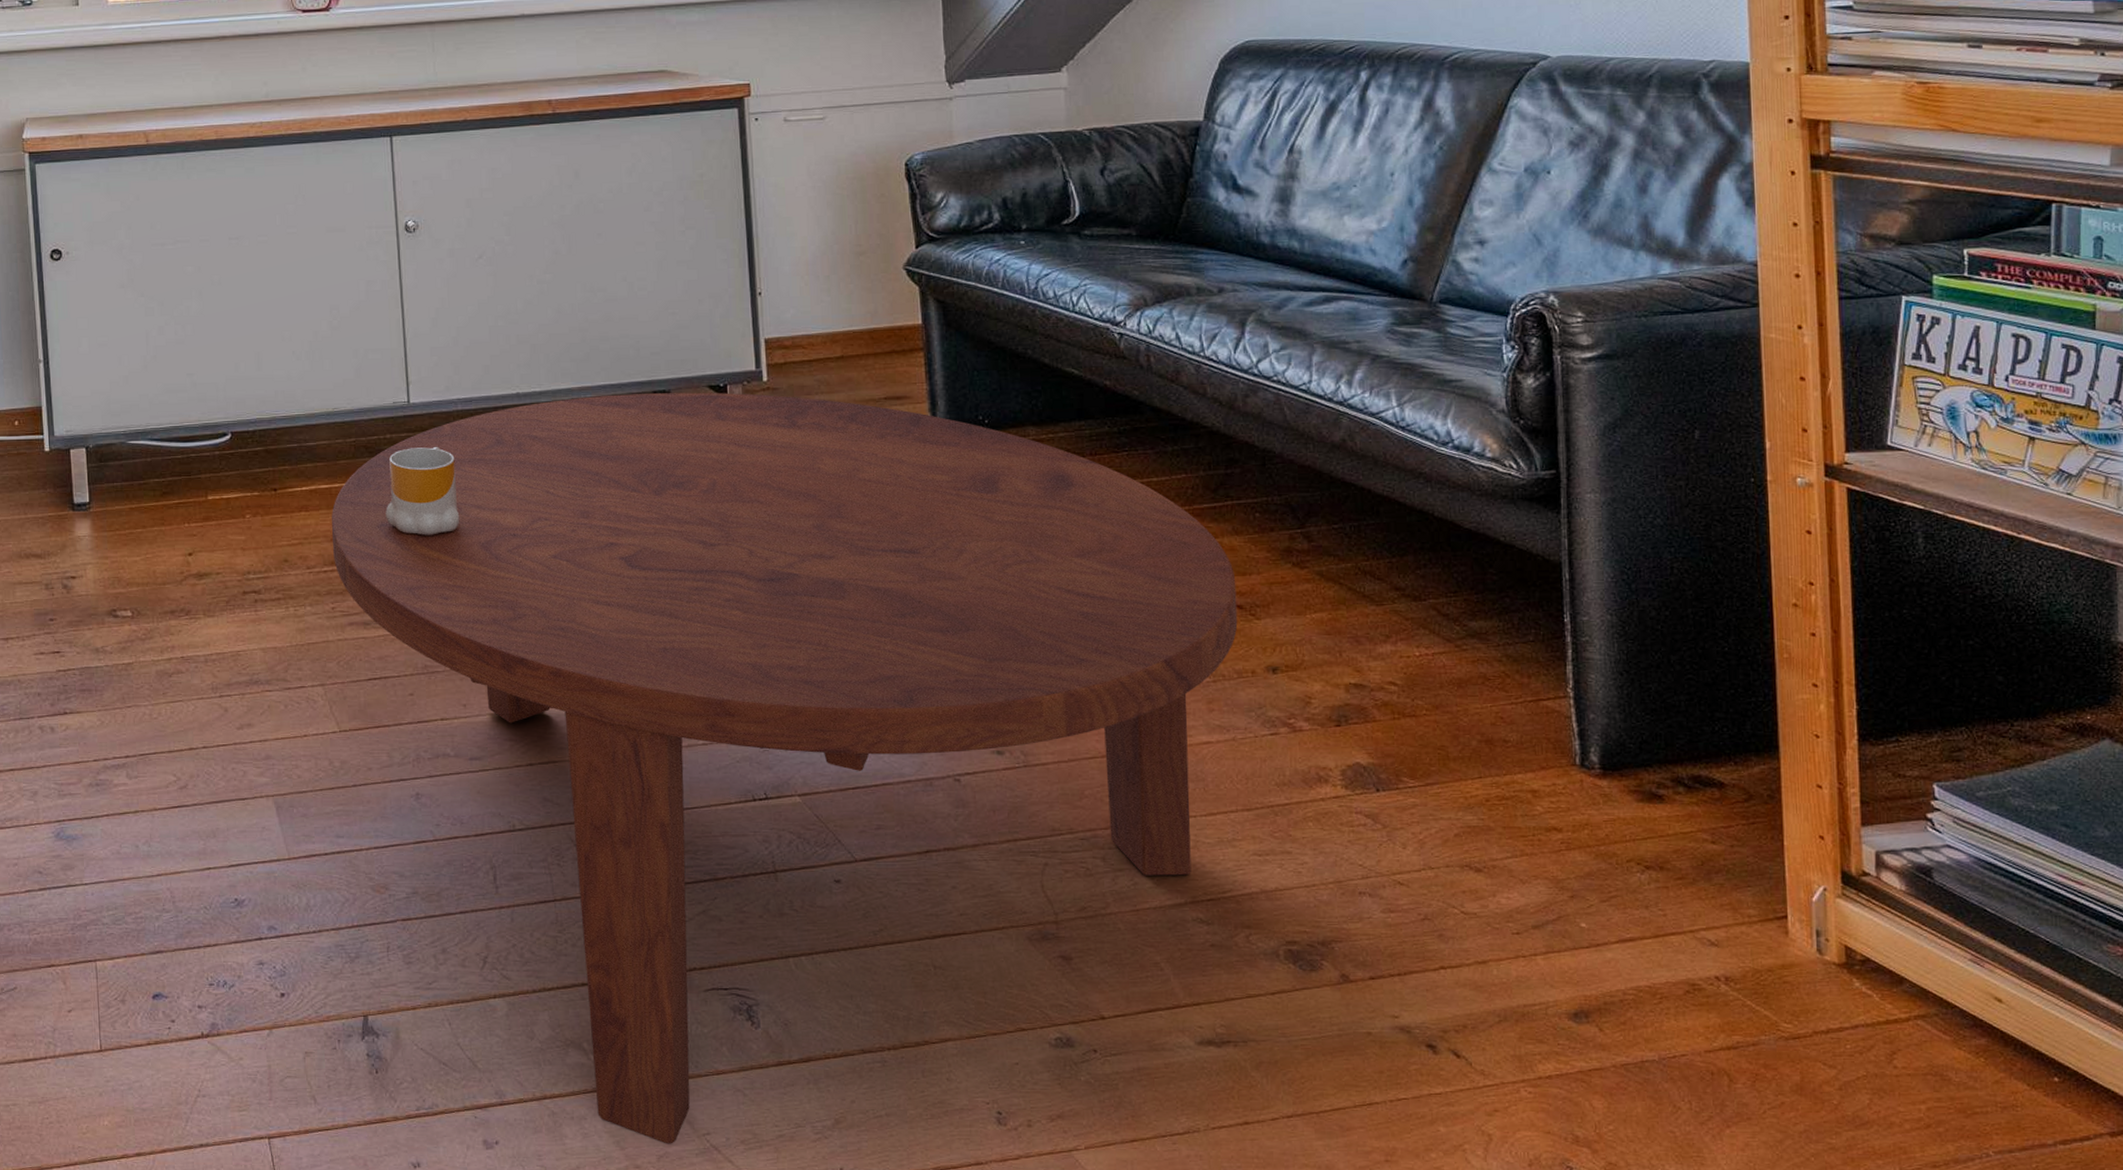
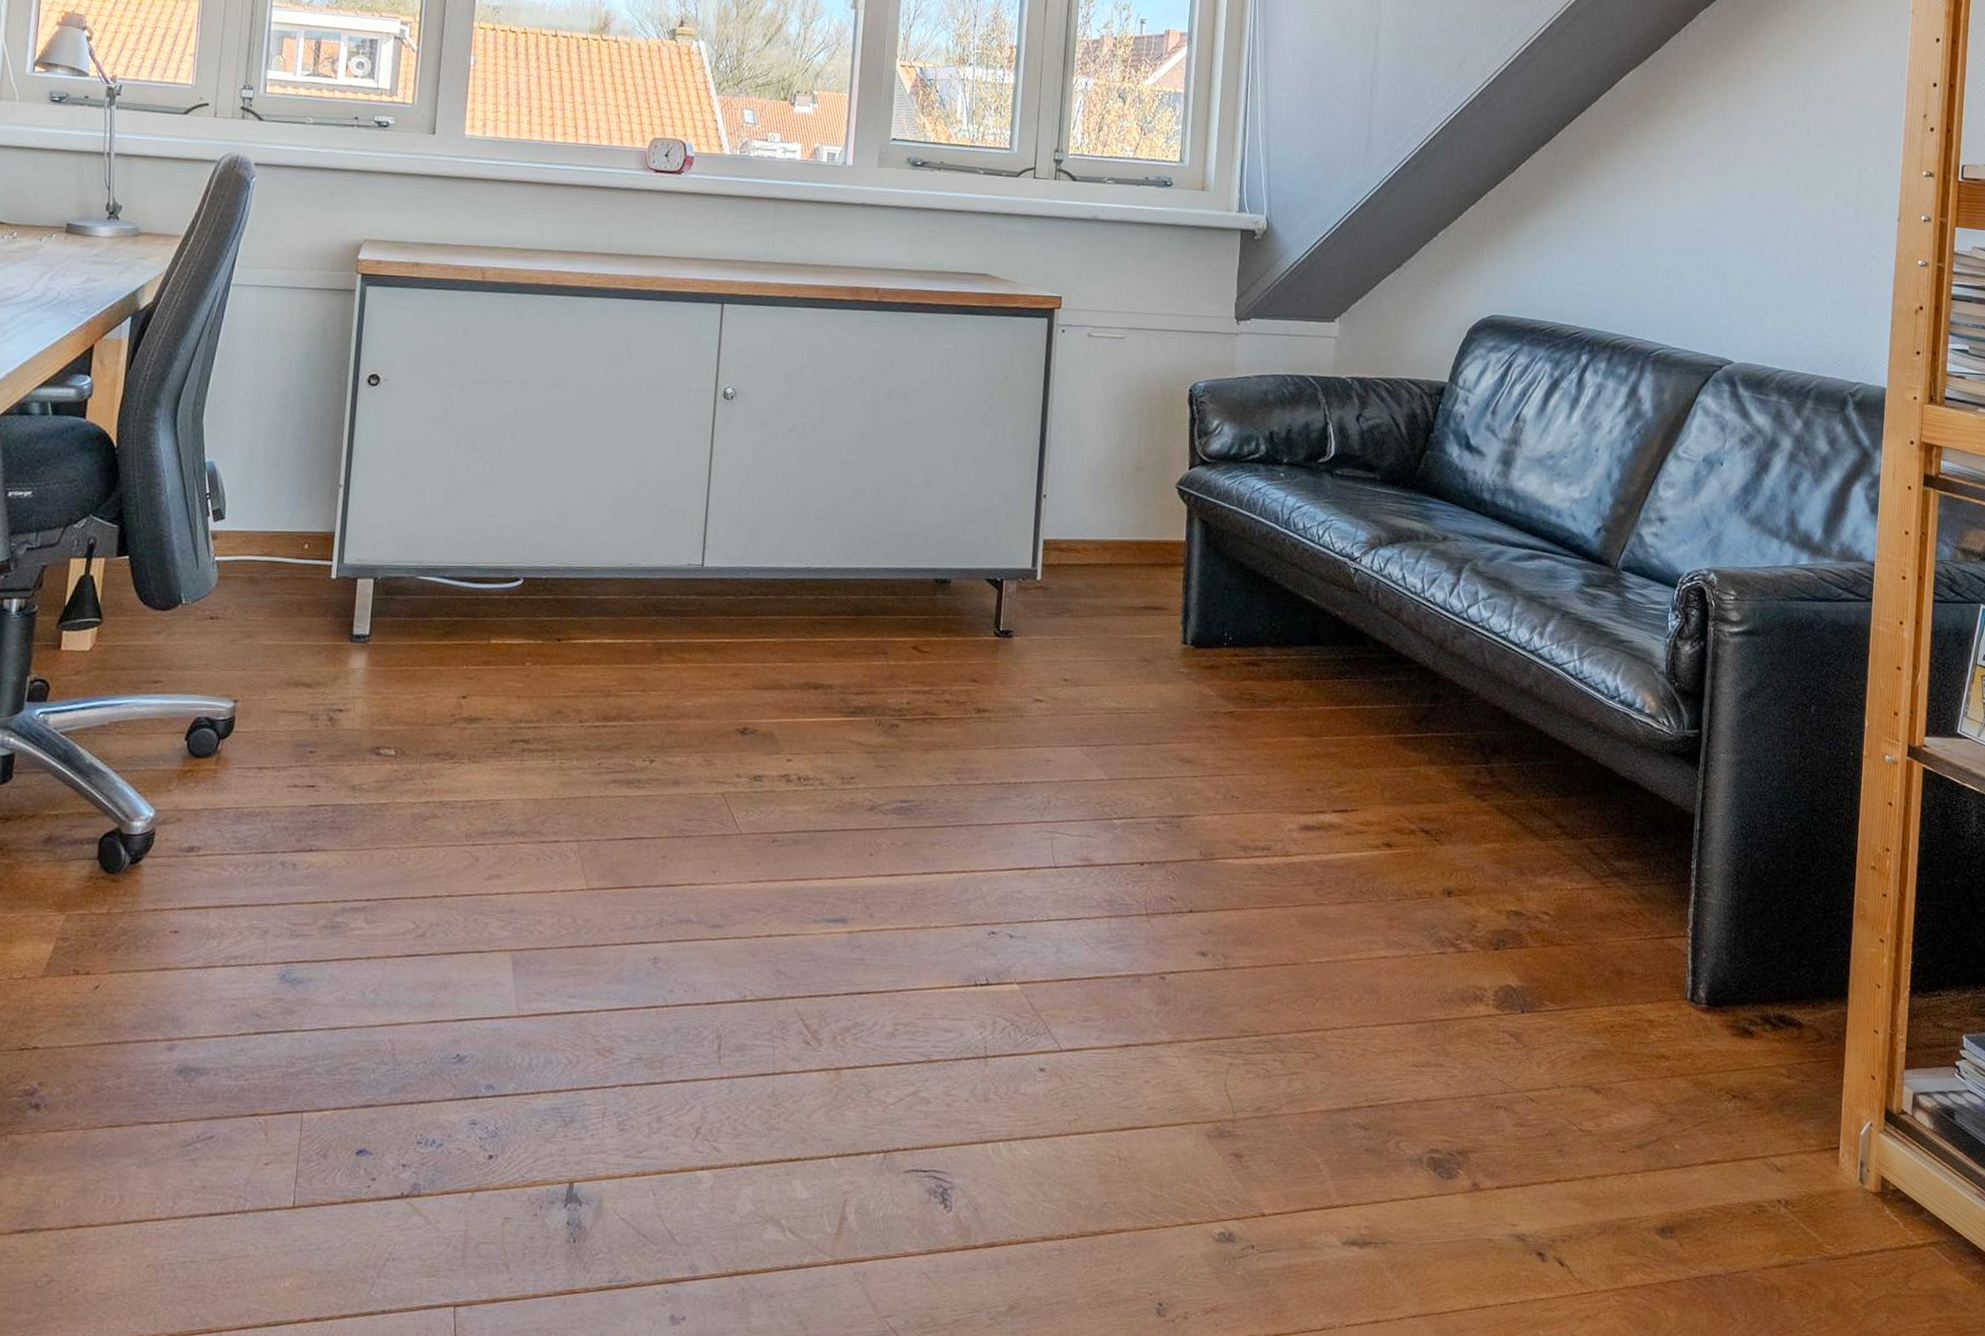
coffee table: present [331,392,1238,1144] -> none [607,578,1427,1325]
mug: present [385,446,460,536] -> none [664,611,739,700]

